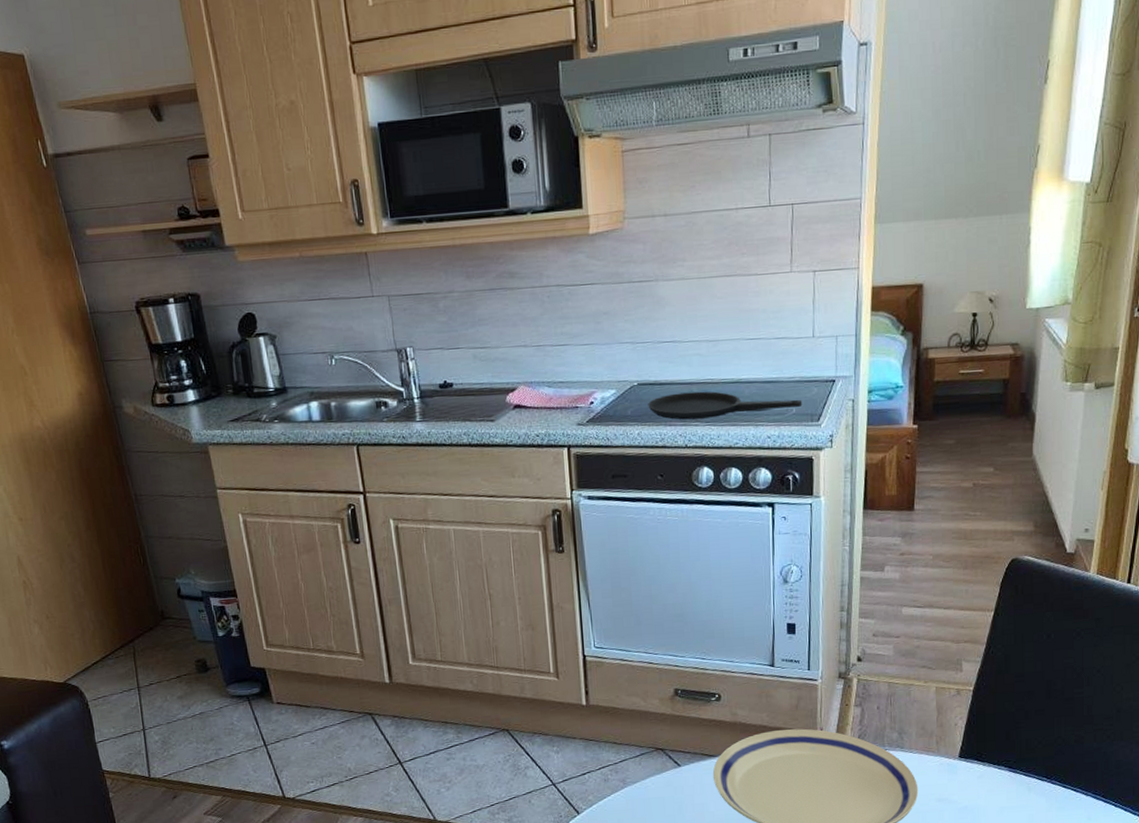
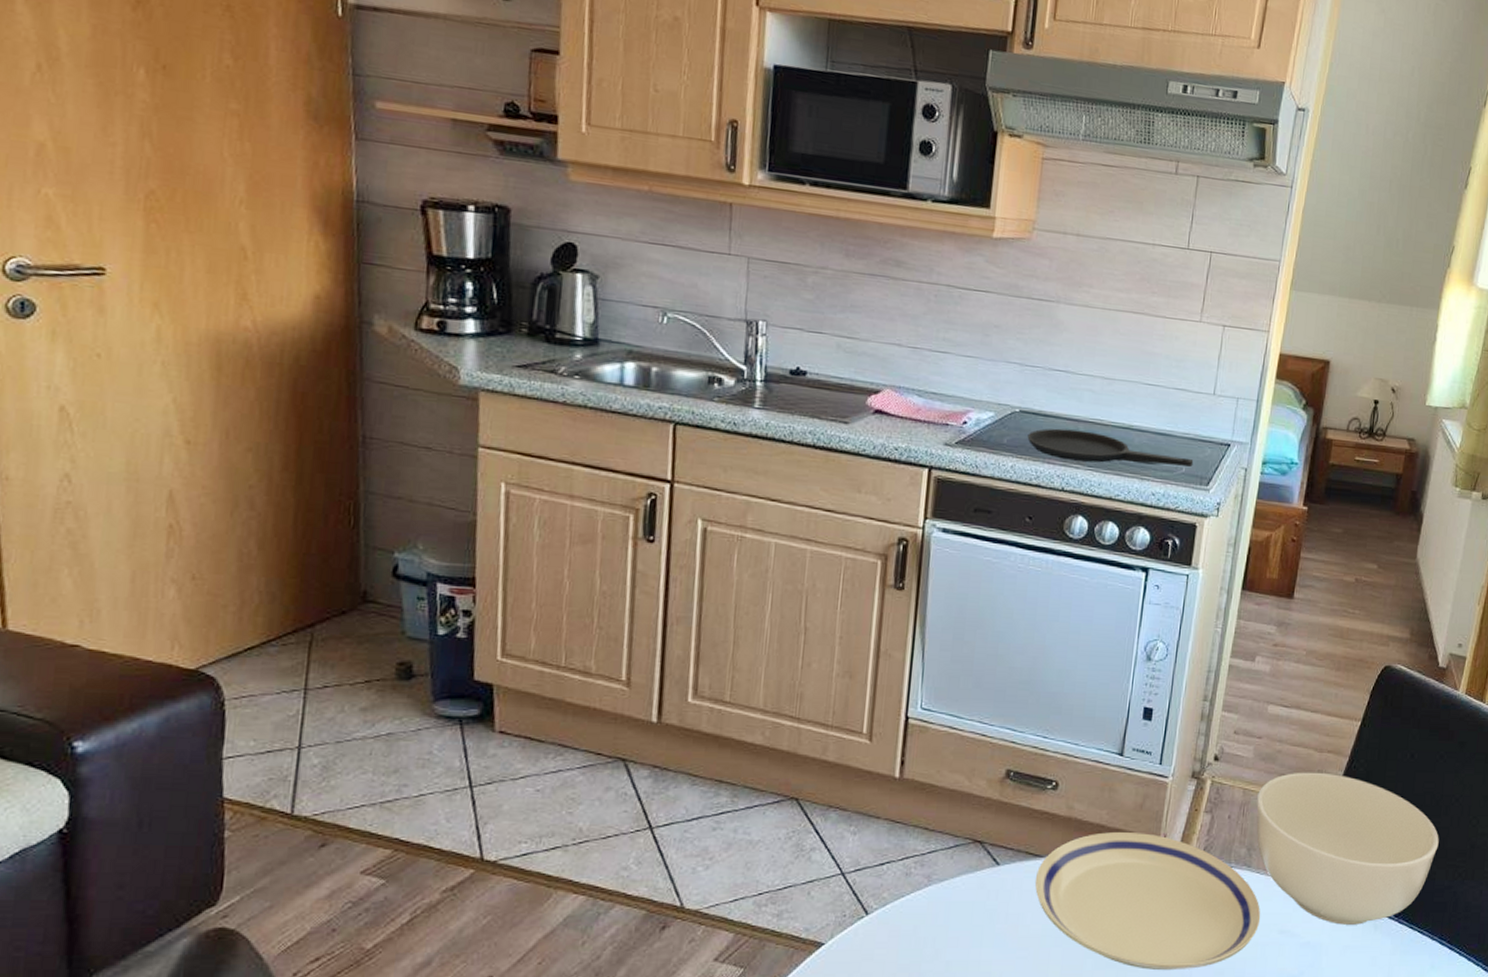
bowl: none [902,660,1084,790] -> present [1256,772,1439,925]

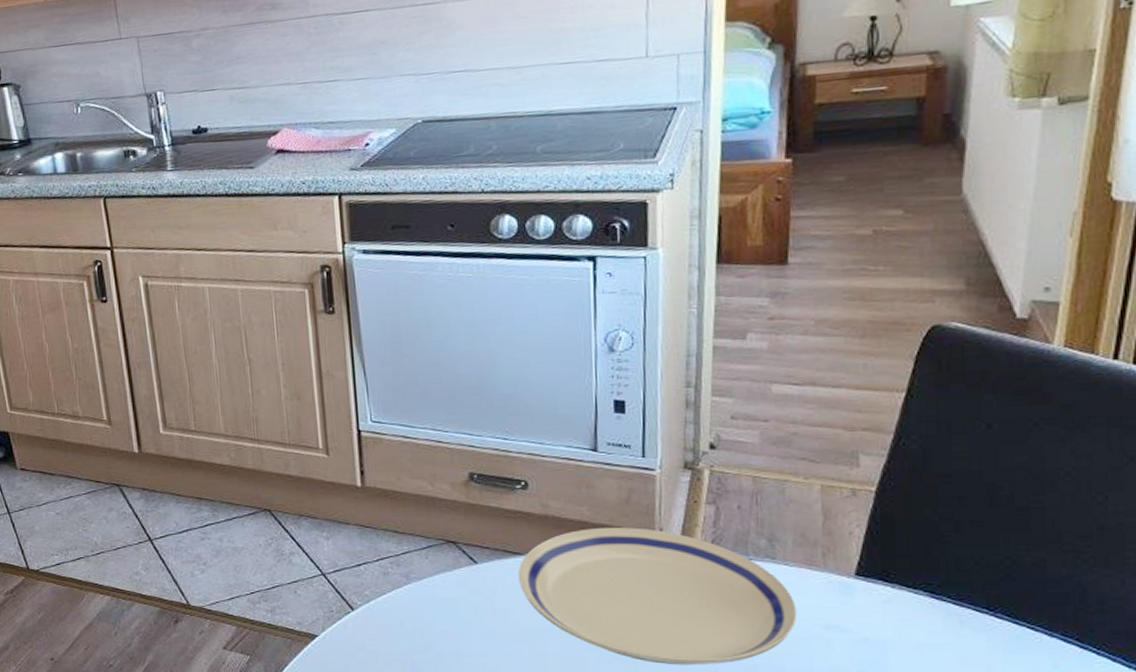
frying pan: present [1027,428,1194,467] -> none [435,126,633,161]
bowl: present [1256,772,1439,925] -> none [772,453,1046,620]

